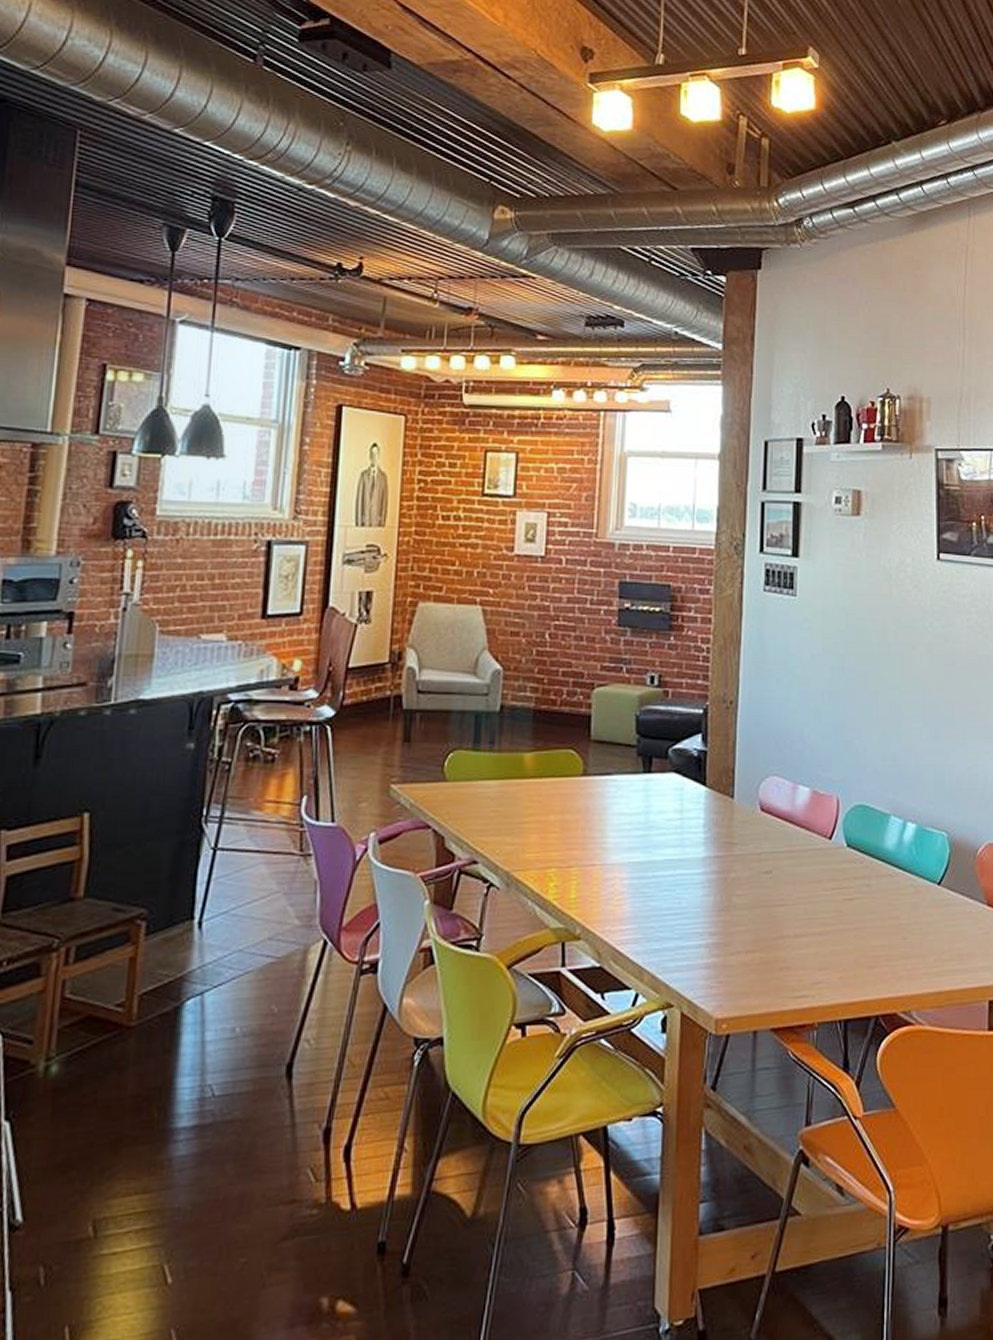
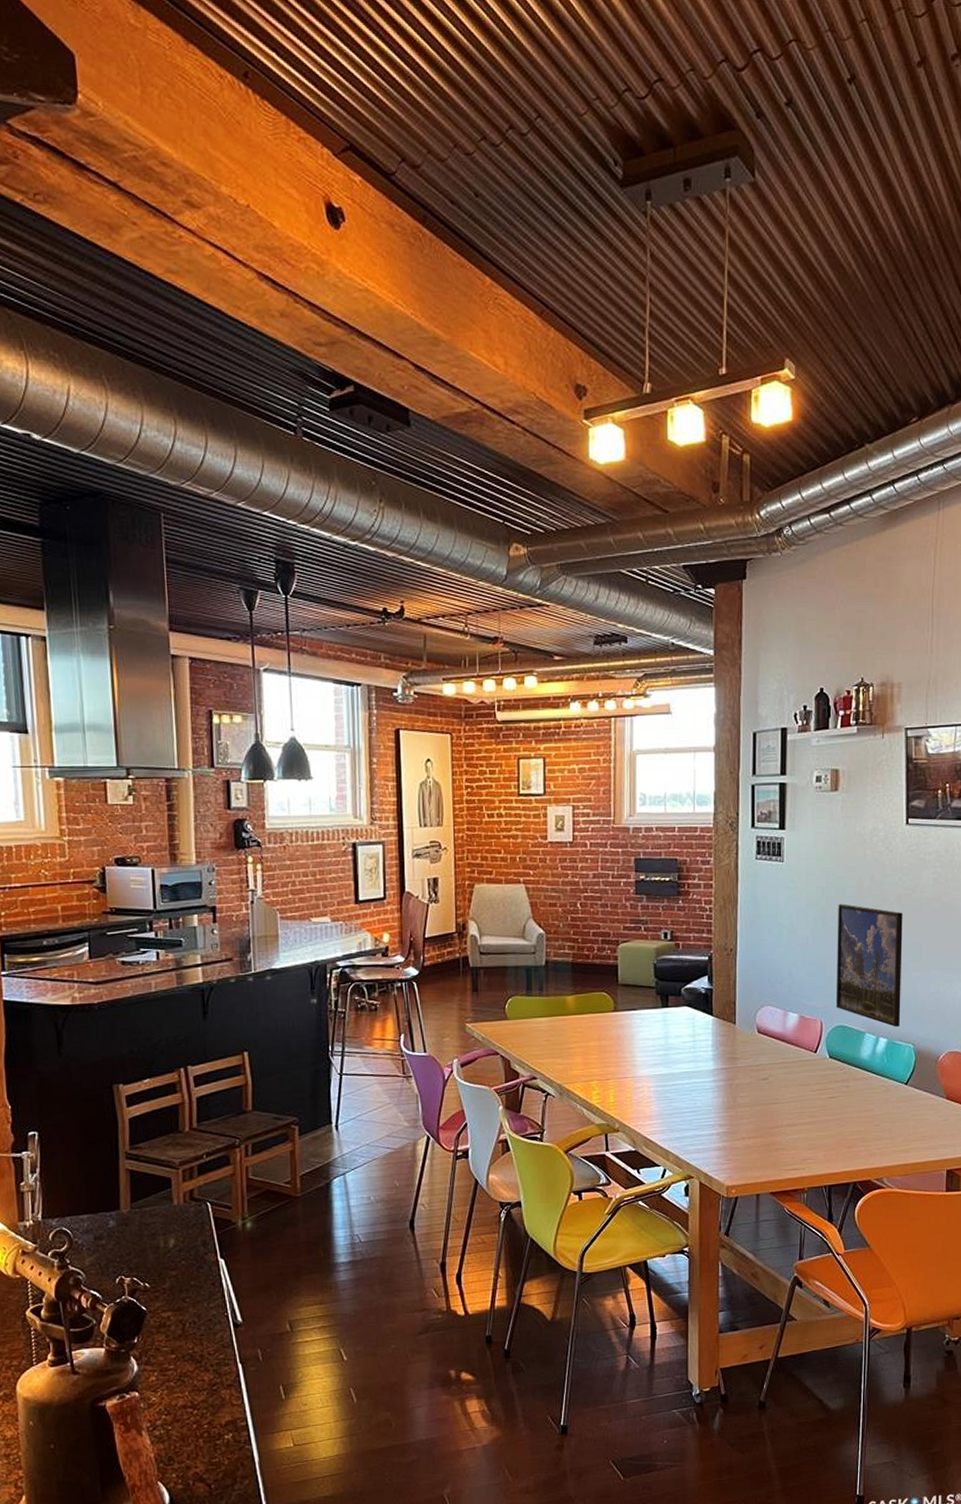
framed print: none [855,651,934,809] -> present [836,903,903,1027]

